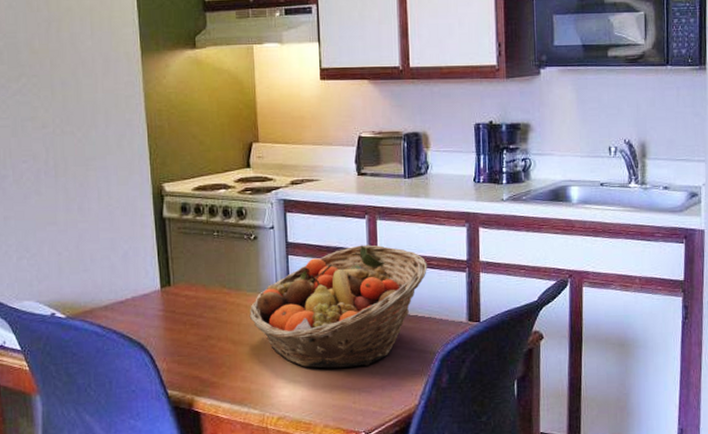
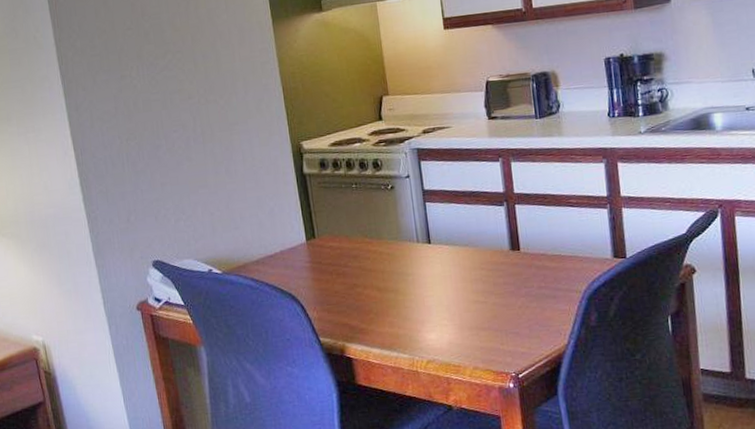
fruit basket: present [249,244,428,369] -> none [392,187,567,311]

